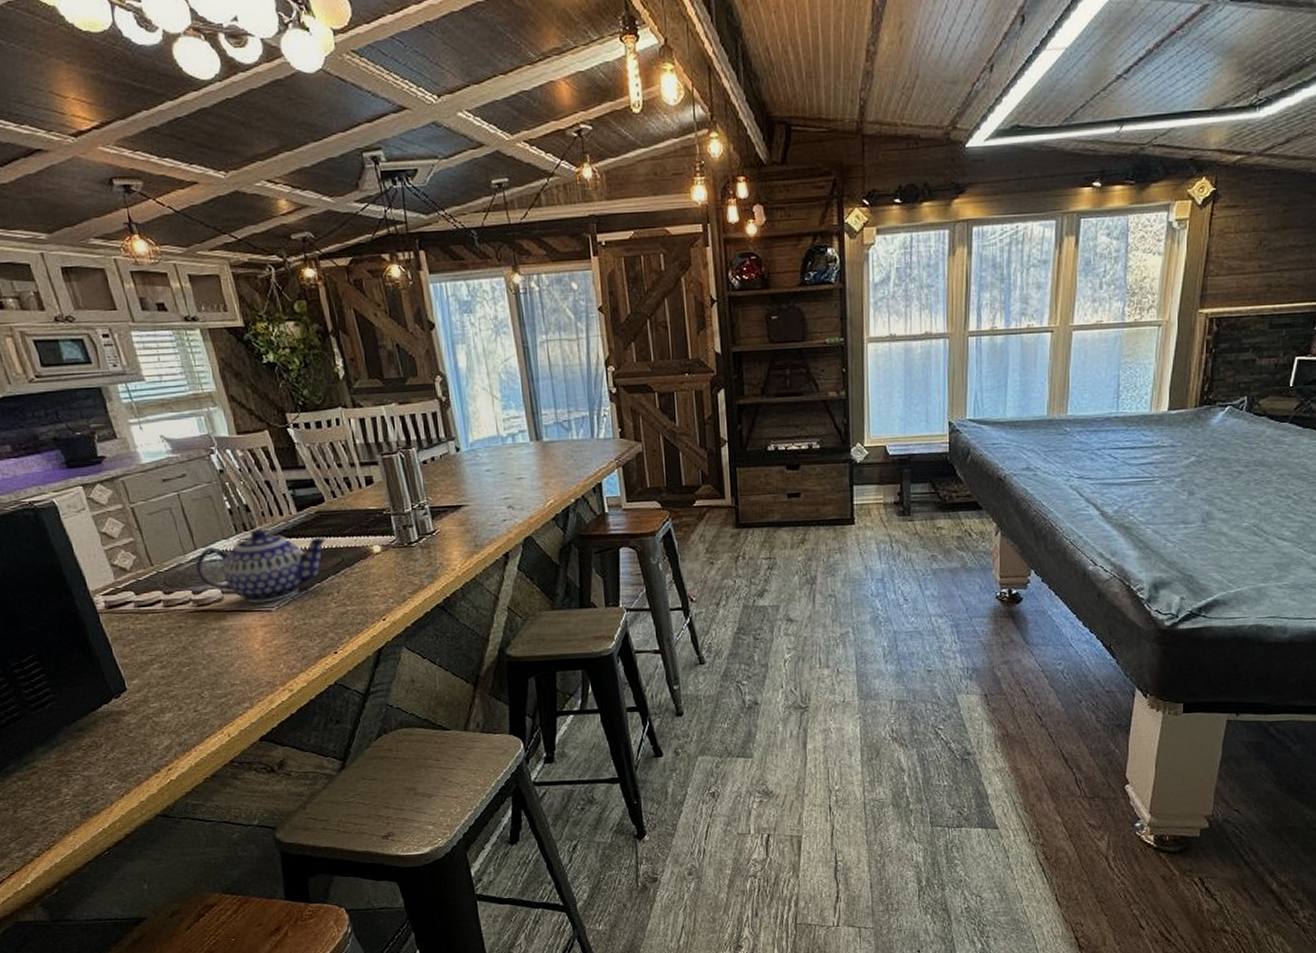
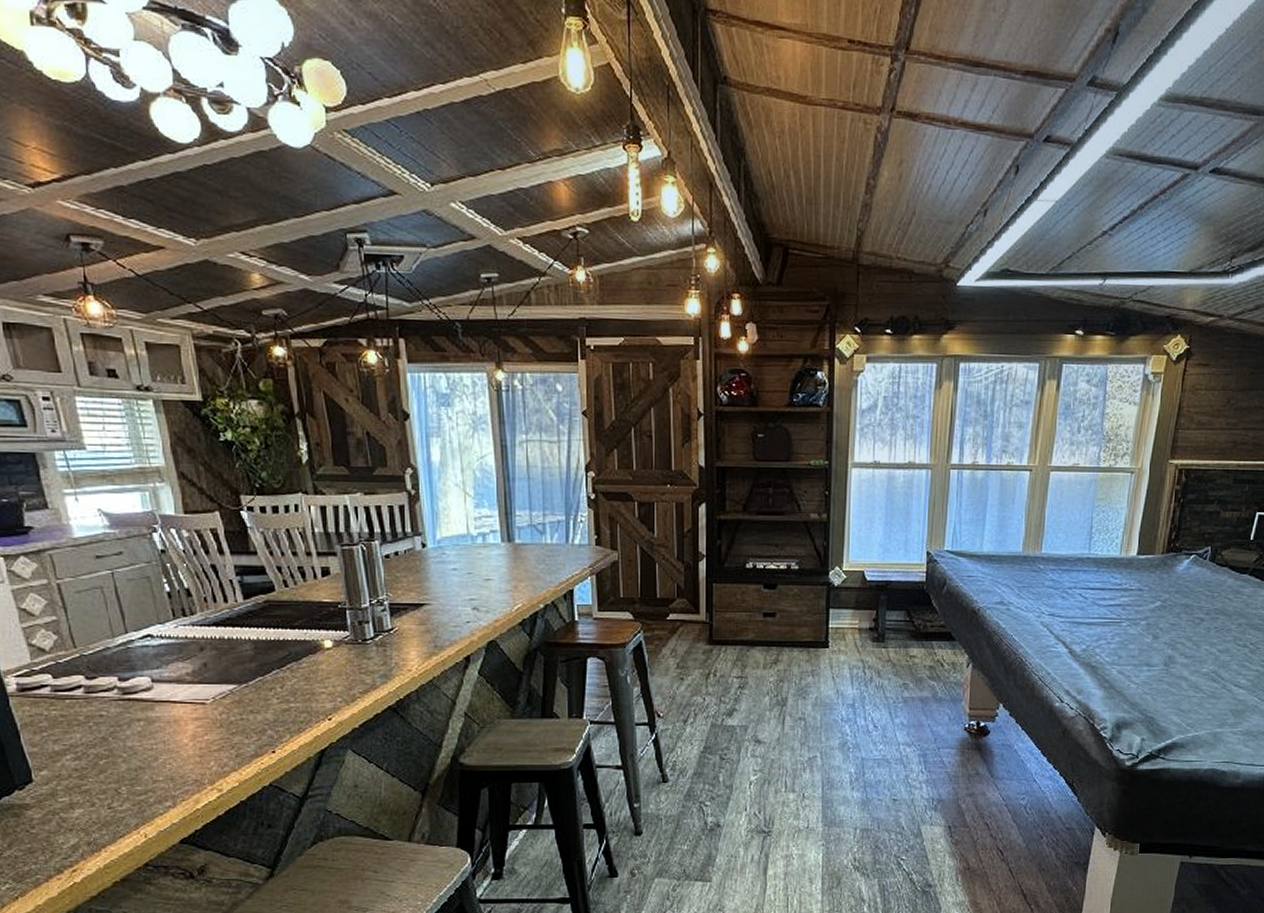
teapot: present [196,529,327,604] -> none [125,616,274,695]

